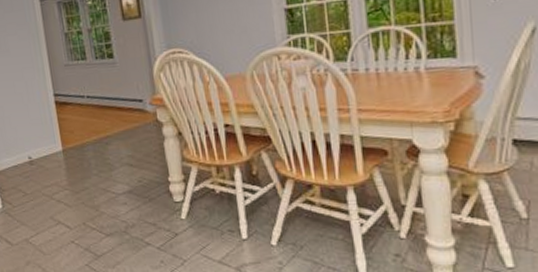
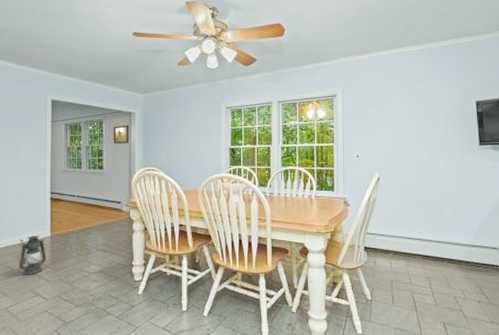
lantern: none [29,150,63,200] -> present [18,235,47,275]

